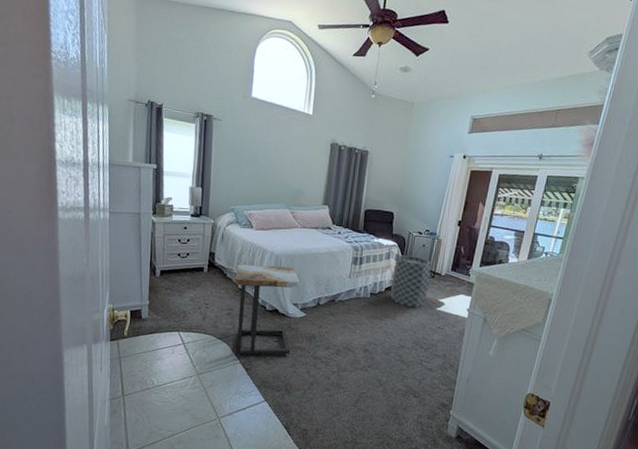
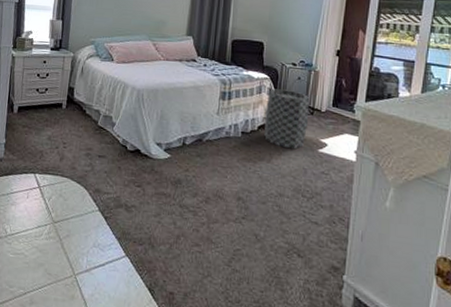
side table: present [234,264,300,356] -> none [94,100,164,202]

